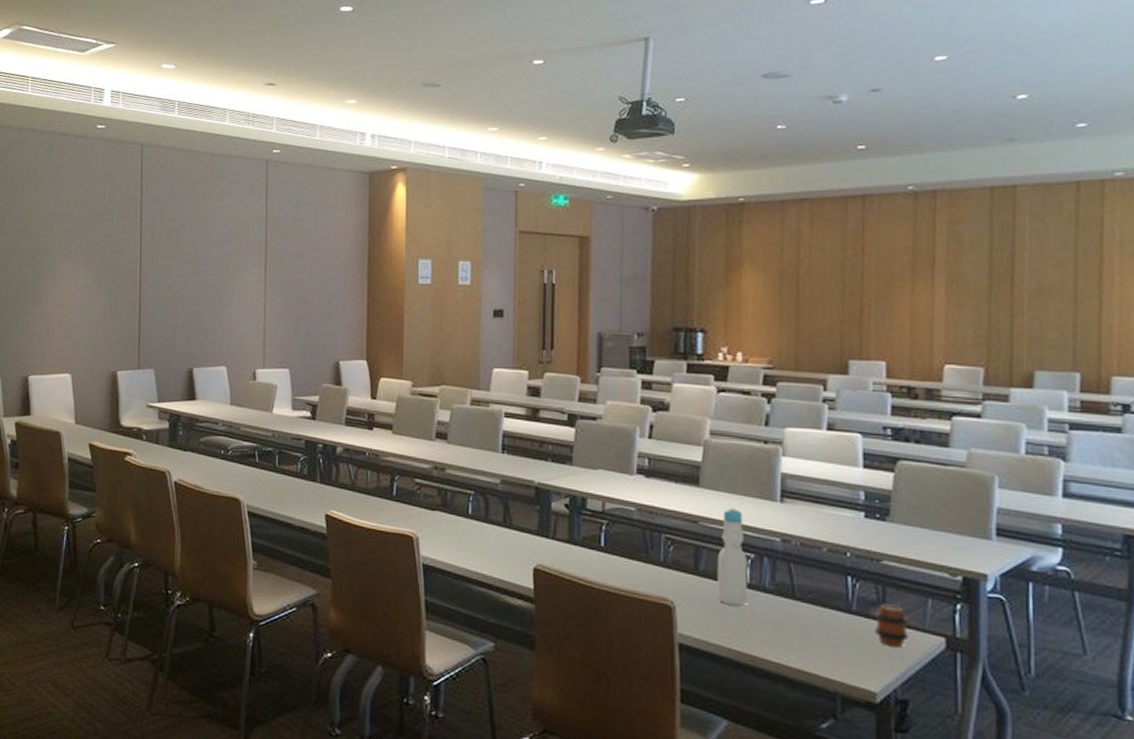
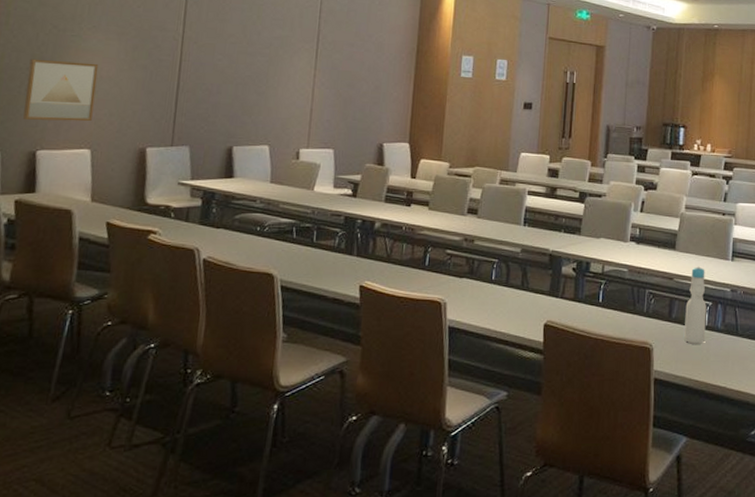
wall art: none [15,289,72,348] -> present [23,58,99,122]

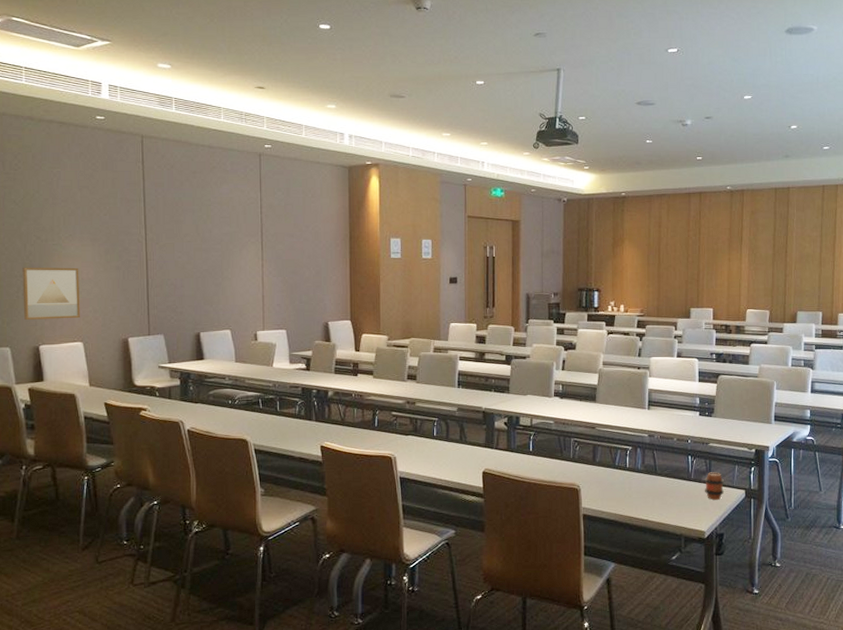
bottle: present [684,266,707,344] -> none [608,415,627,484]

